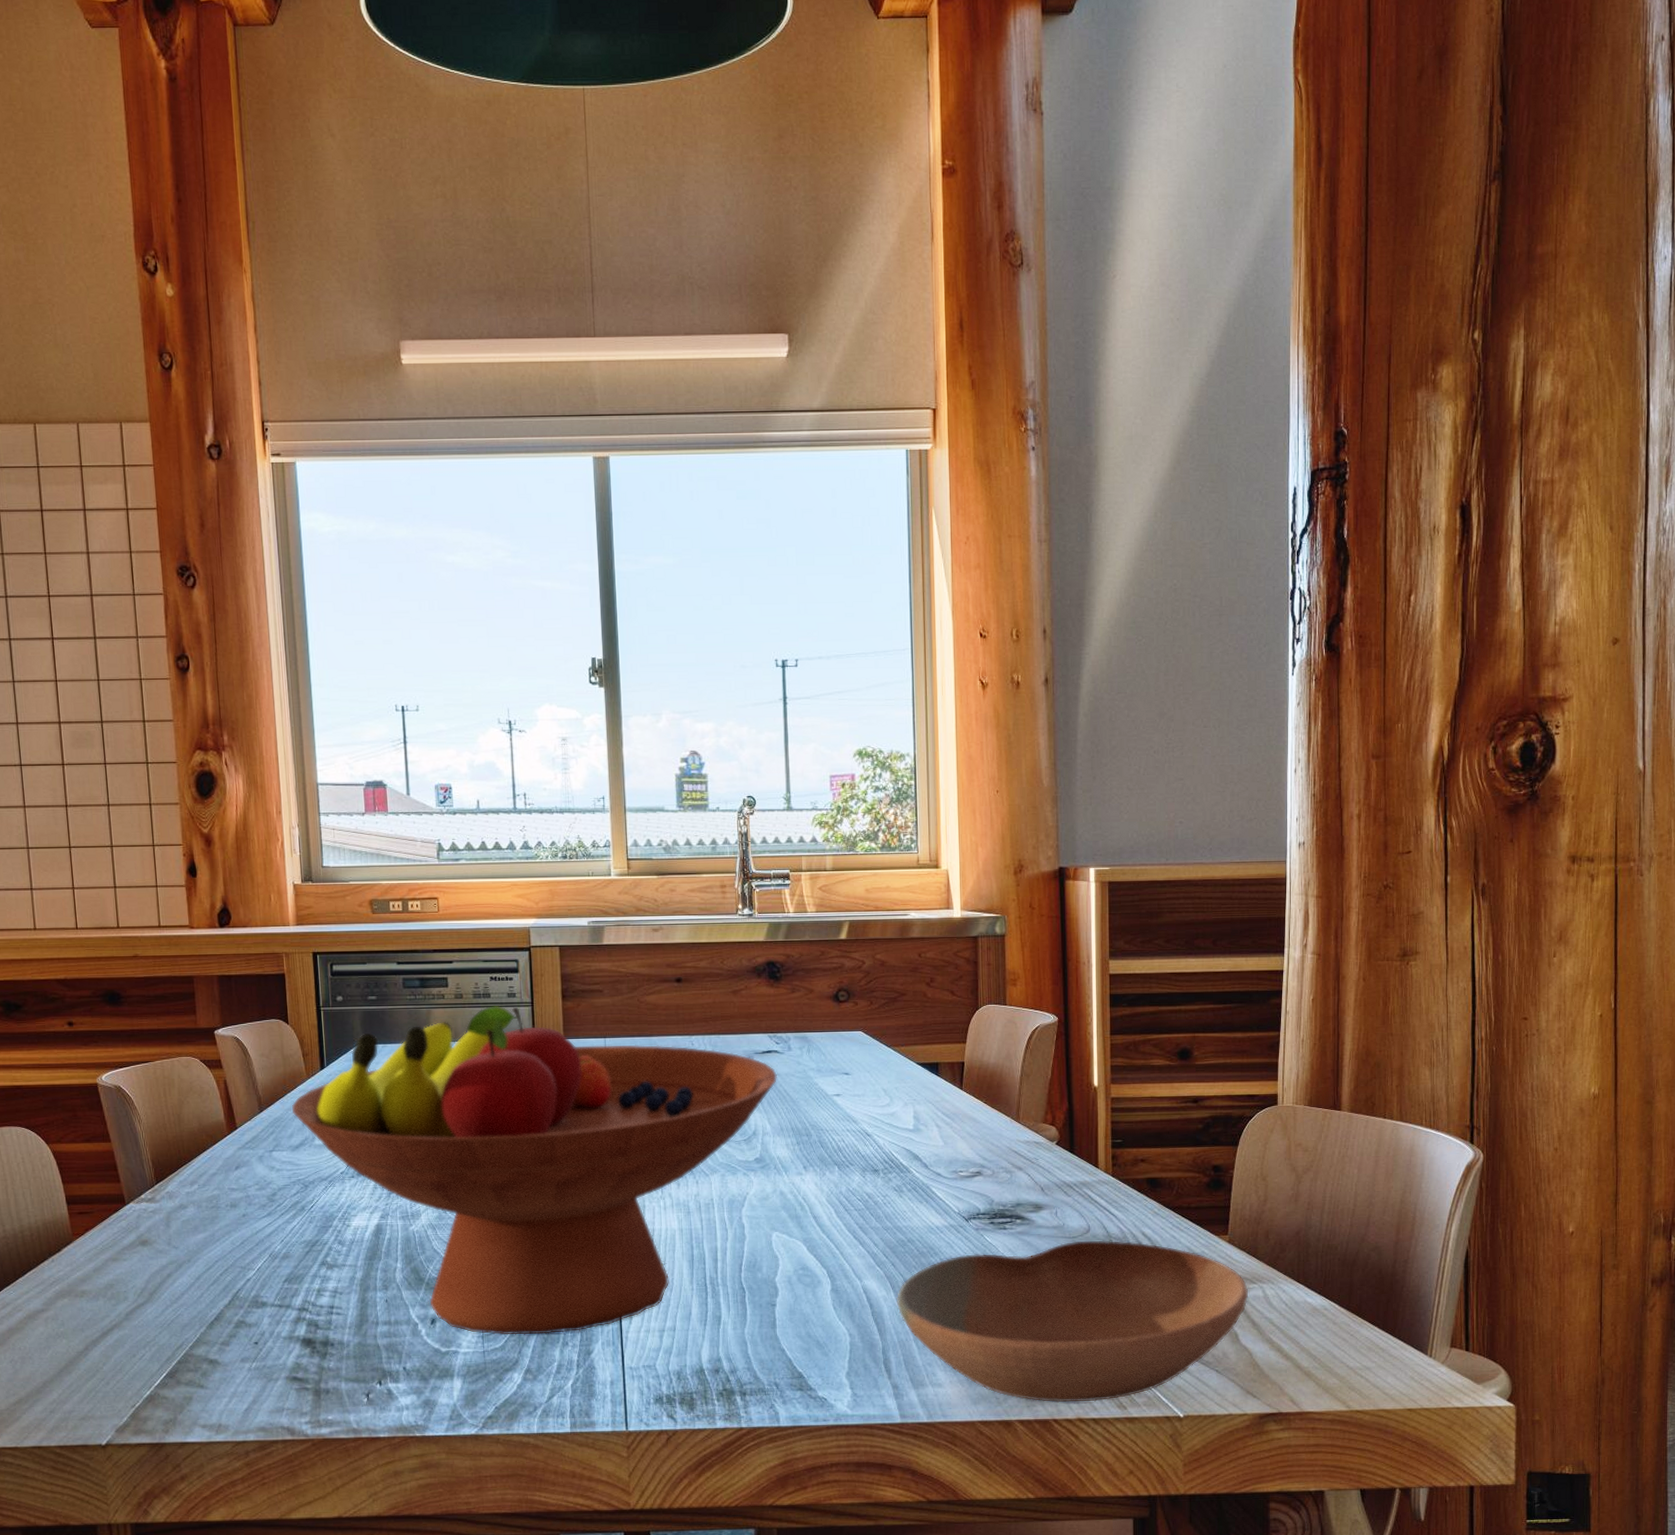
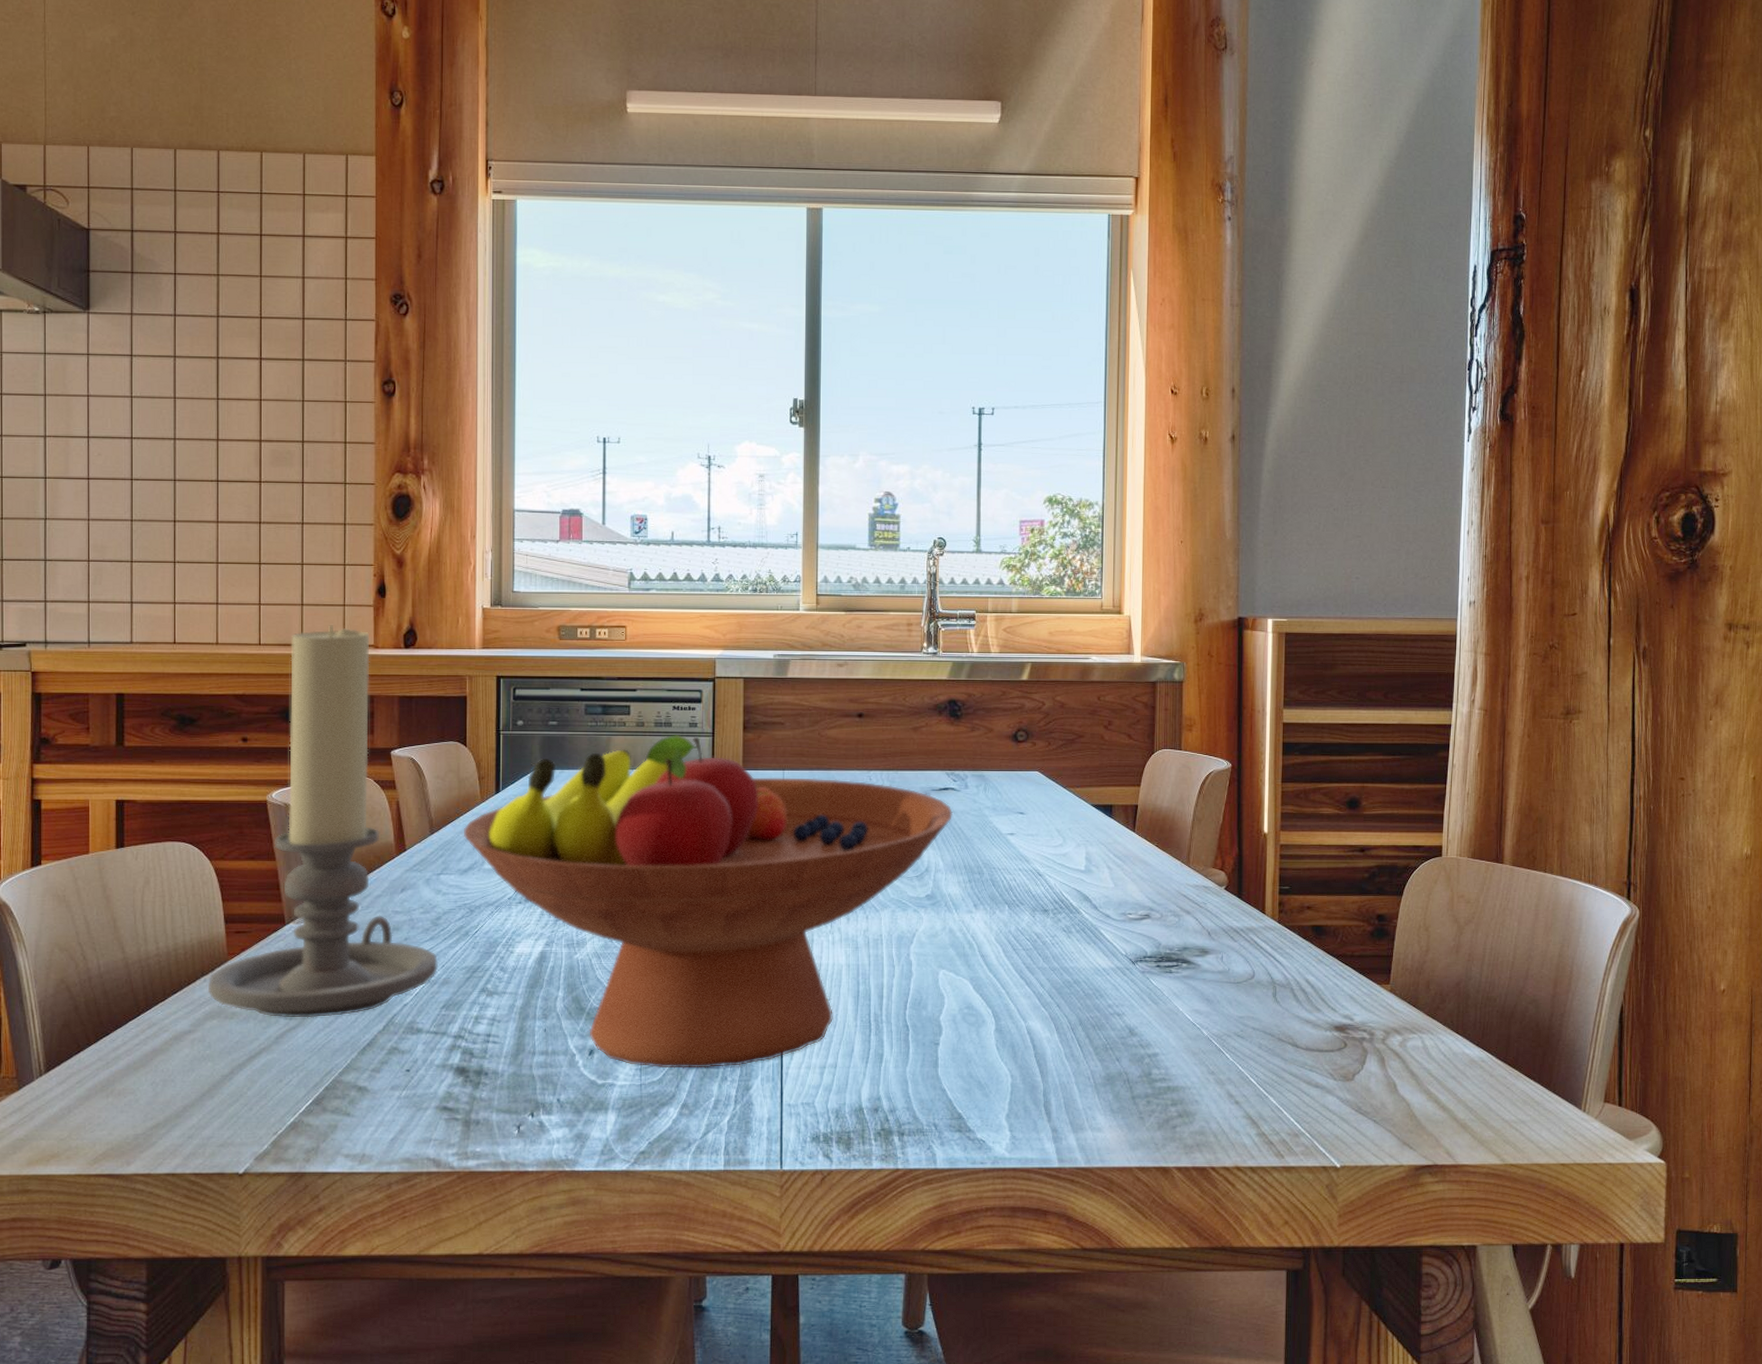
candle holder: none [55,906,277,1295] -> present [207,625,438,1018]
bowl: present [896,1240,1249,1403] -> none [1059,986,1408,1150]

